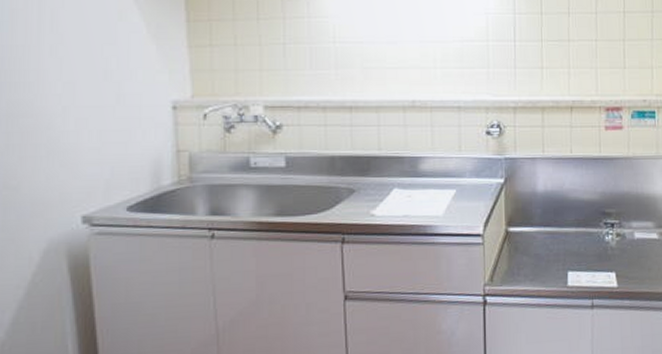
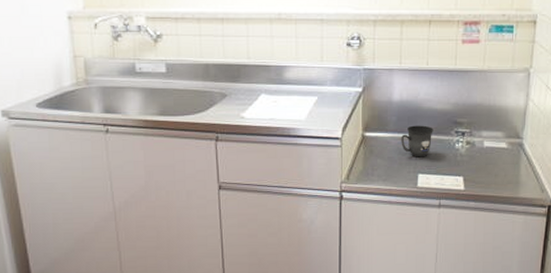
mug: none [548,217,581,253] -> present [401,125,433,158]

